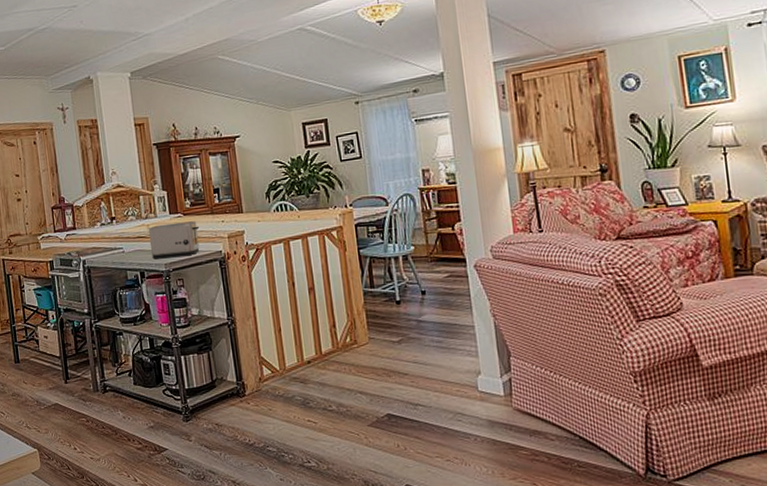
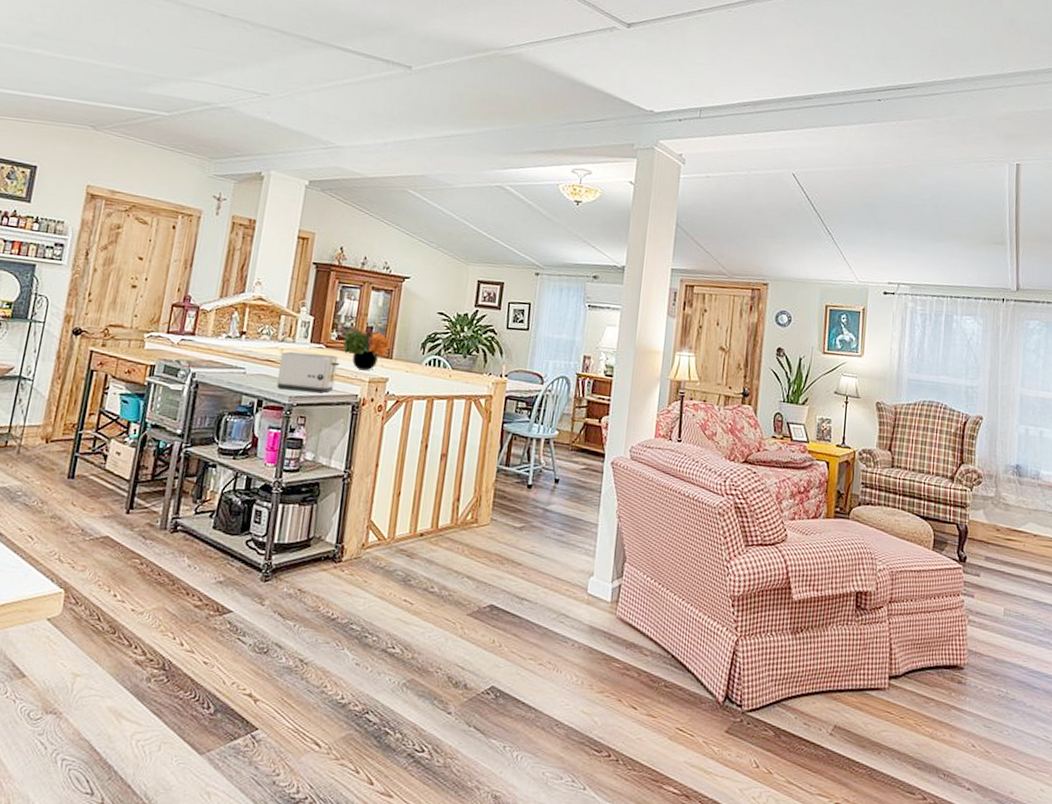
flower arrangement: none [196,189,239,229] -> present [342,326,391,371]

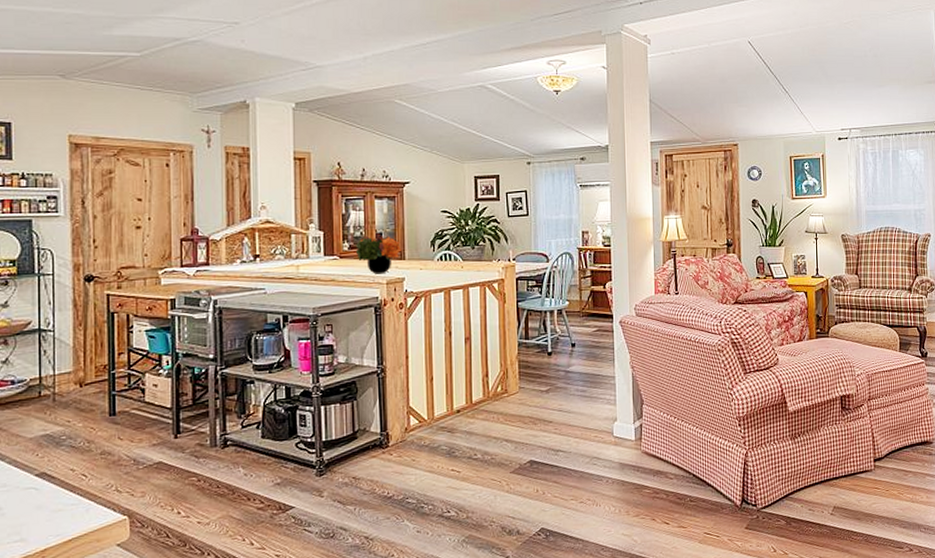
toaster: present [276,351,341,394] -> none [297,265,357,303]

